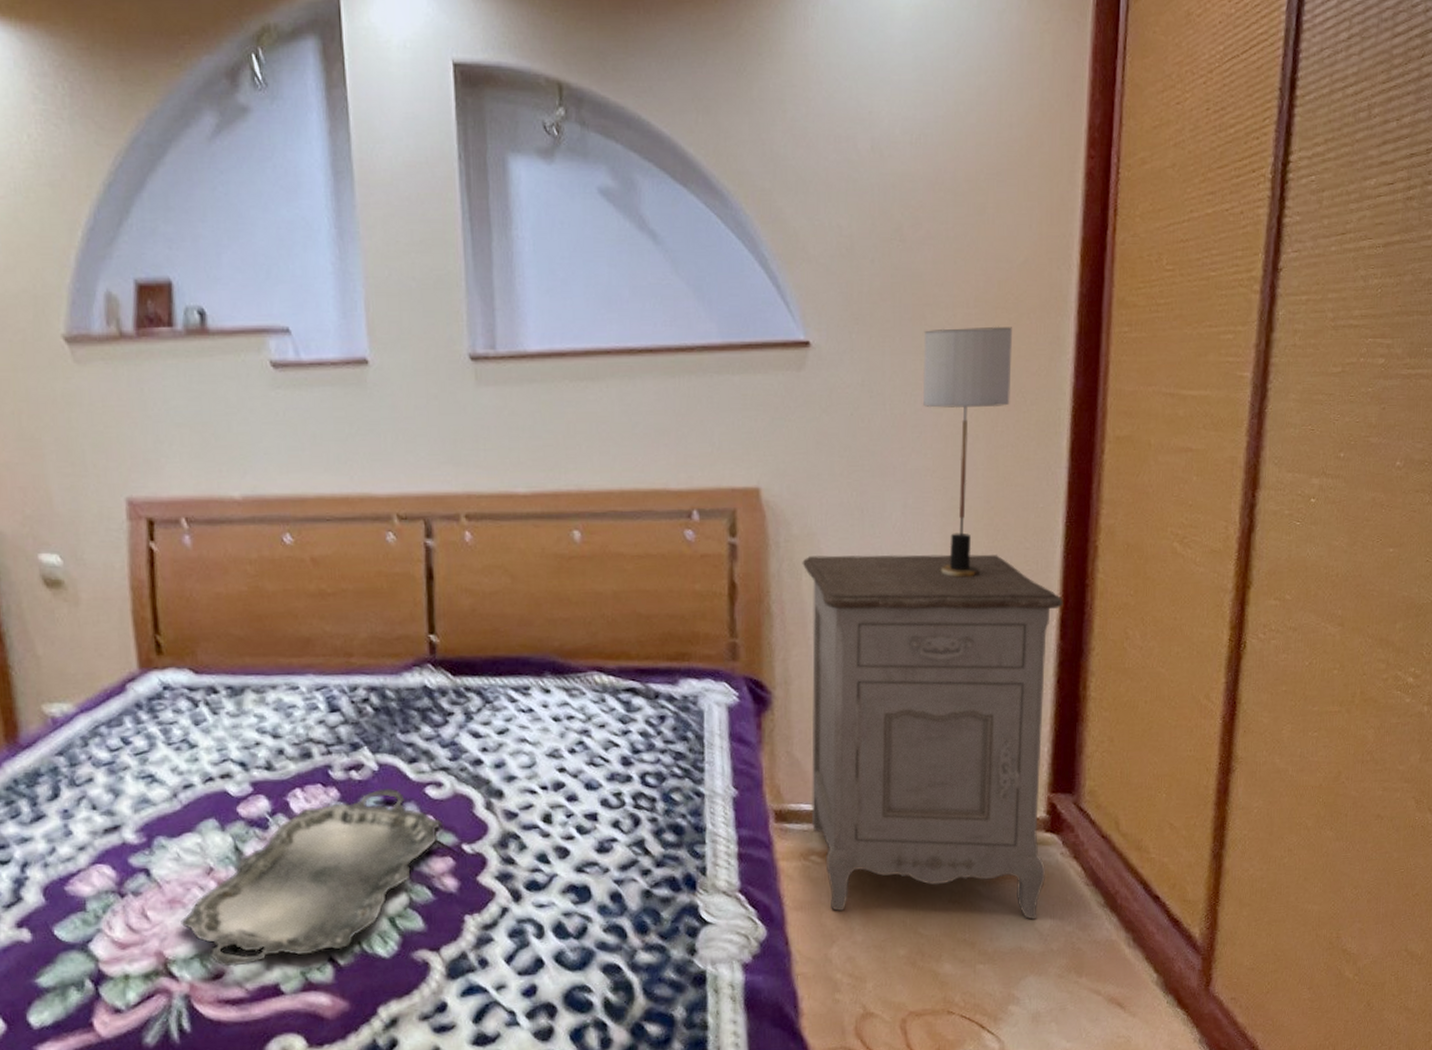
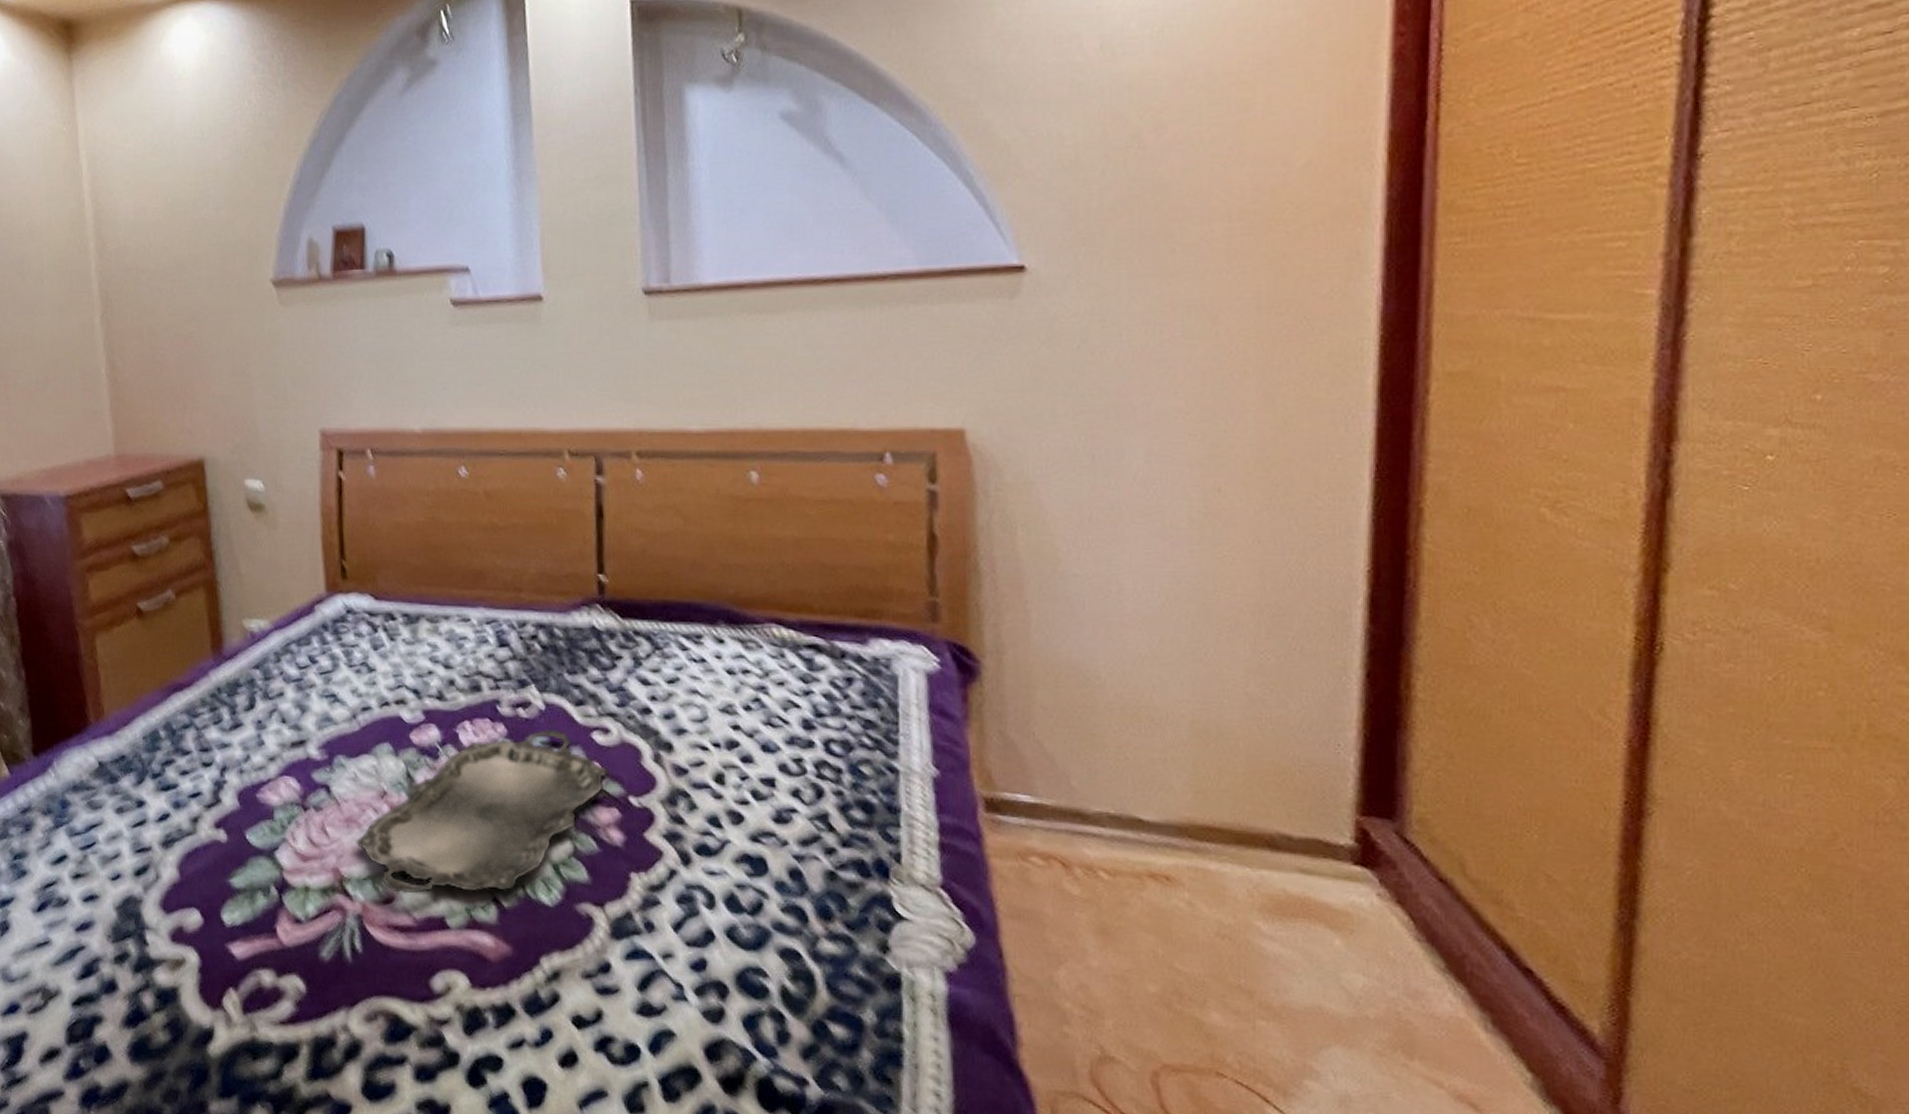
nightstand: present [802,554,1063,920] -> none [1017,508,1373,974]
table lamp: present [922,326,1012,578] -> none [1170,241,1292,540]

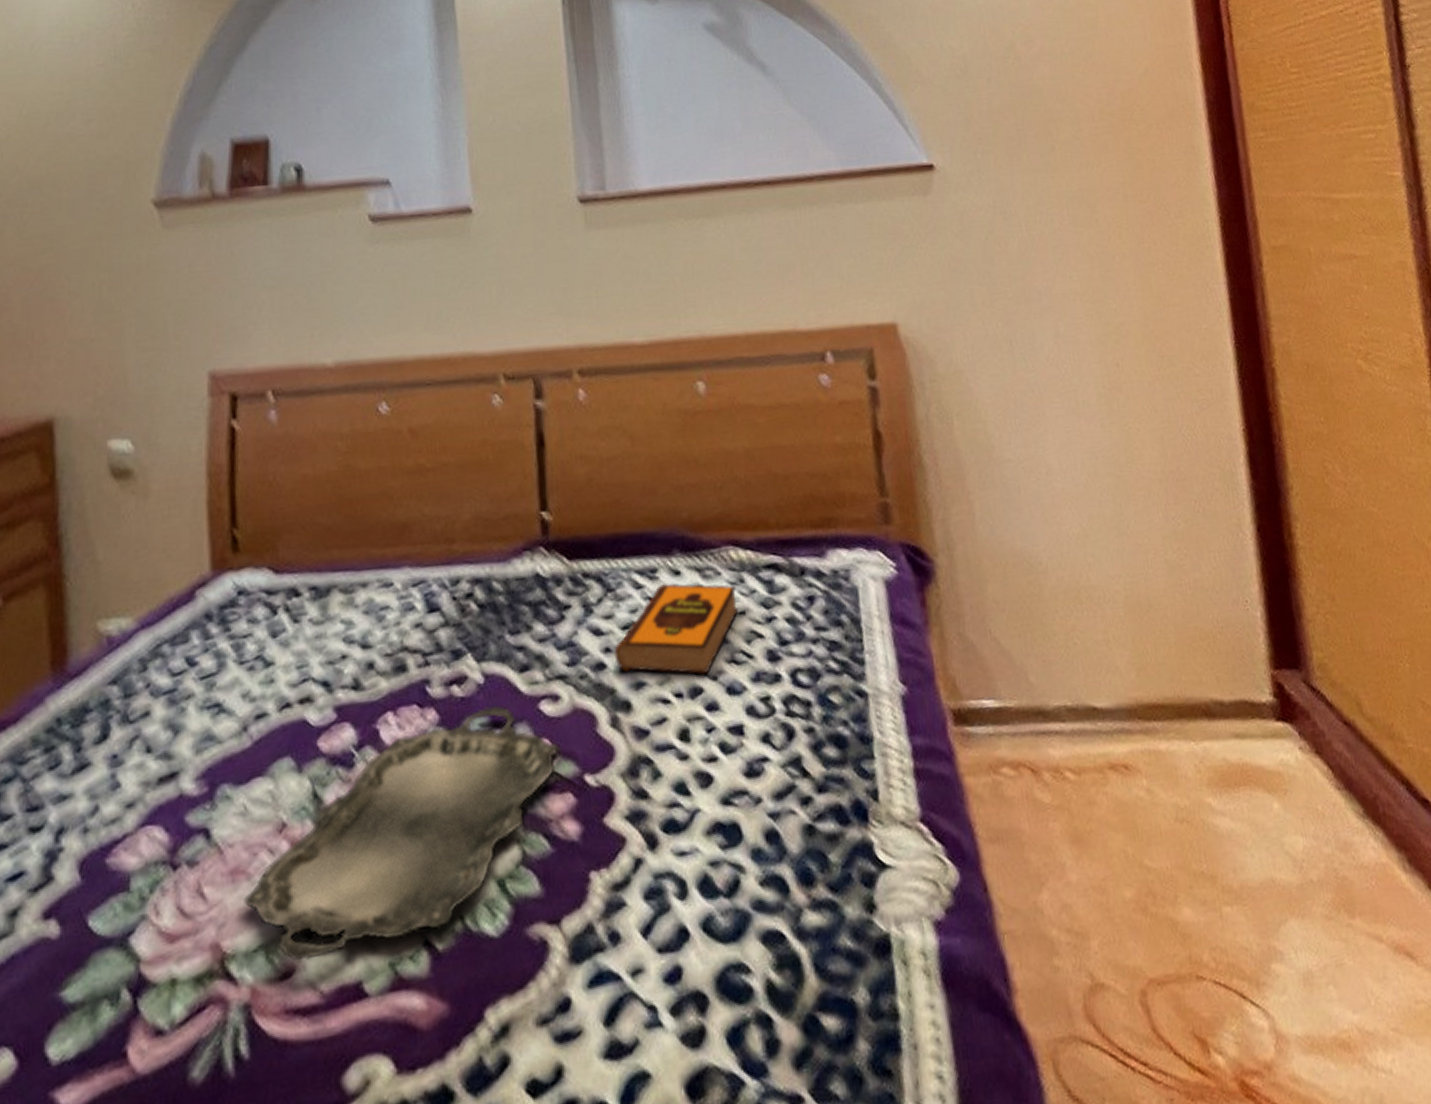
hardback book: none [659,649,778,732] -> present [614,584,739,675]

